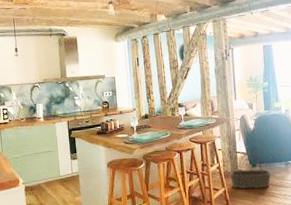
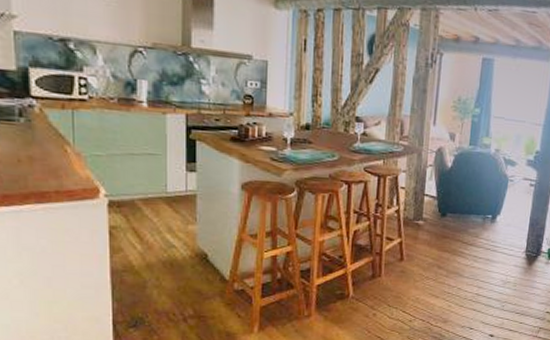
basket: present [230,153,272,190] -> none [411,198,464,245]

